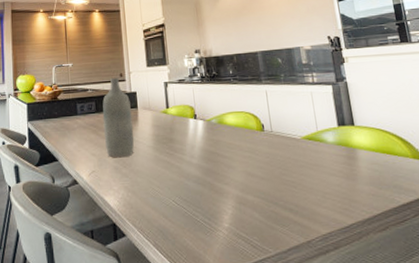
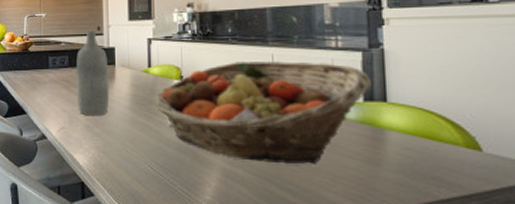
fruit basket: none [174,96,343,187] -> present [155,61,373,164]

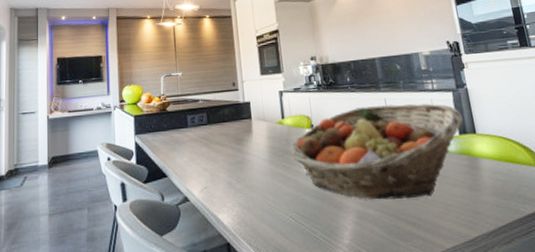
bottle: present [76,31,110,115] -> none [214,87,249,172]

